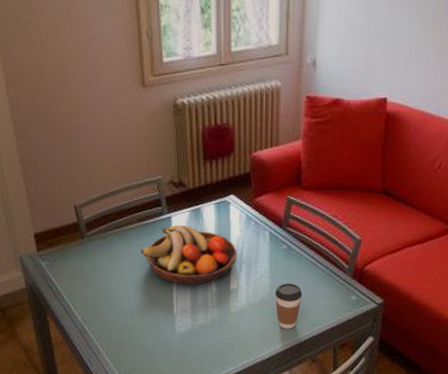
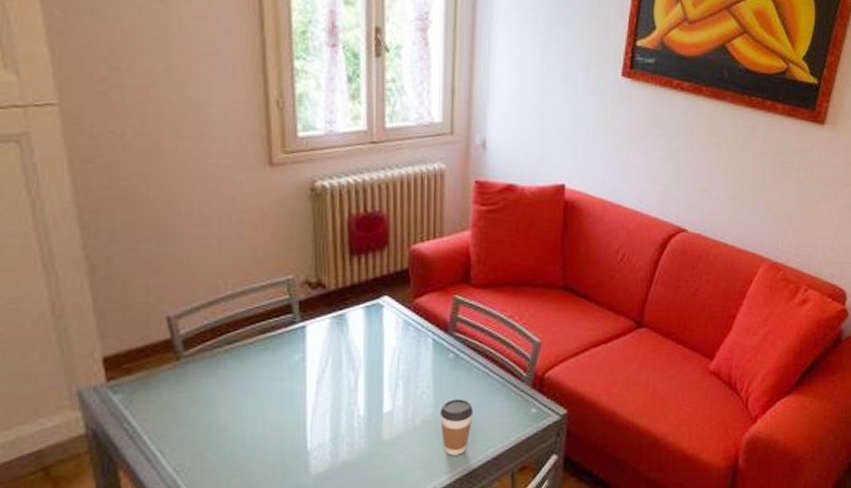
fruit bowl: present [140,225,237,284] -> none [261,335,392,410]

